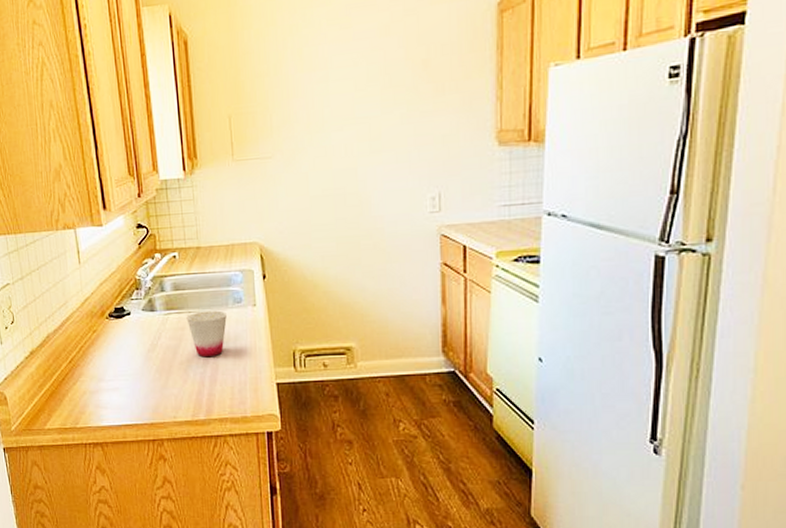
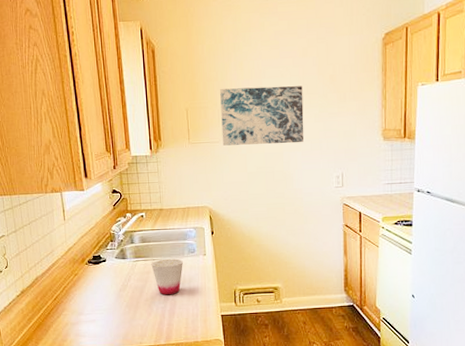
wall art: none [273,76,387,162] -> present [220,86,304,146]

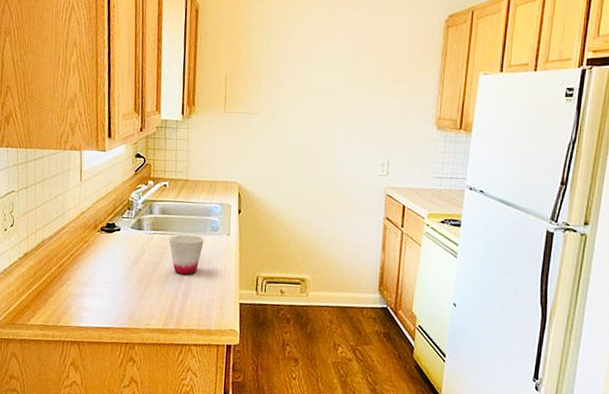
wall art: present [220,86,304,146] -> none [260,57,354,124]

